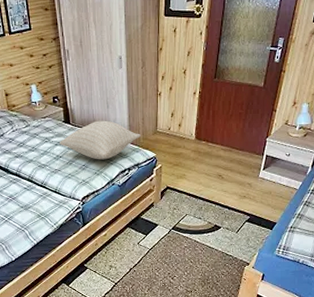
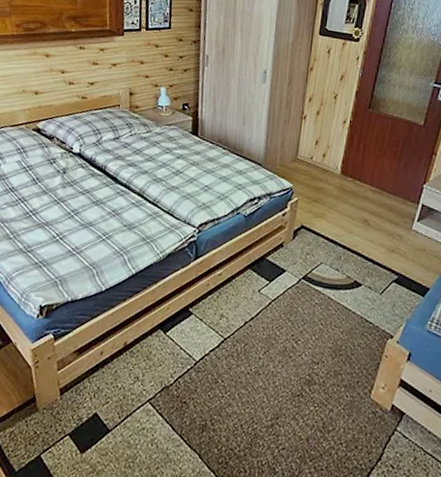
pillow: present [60,120,141,160] -> none [182,137,278,183]

